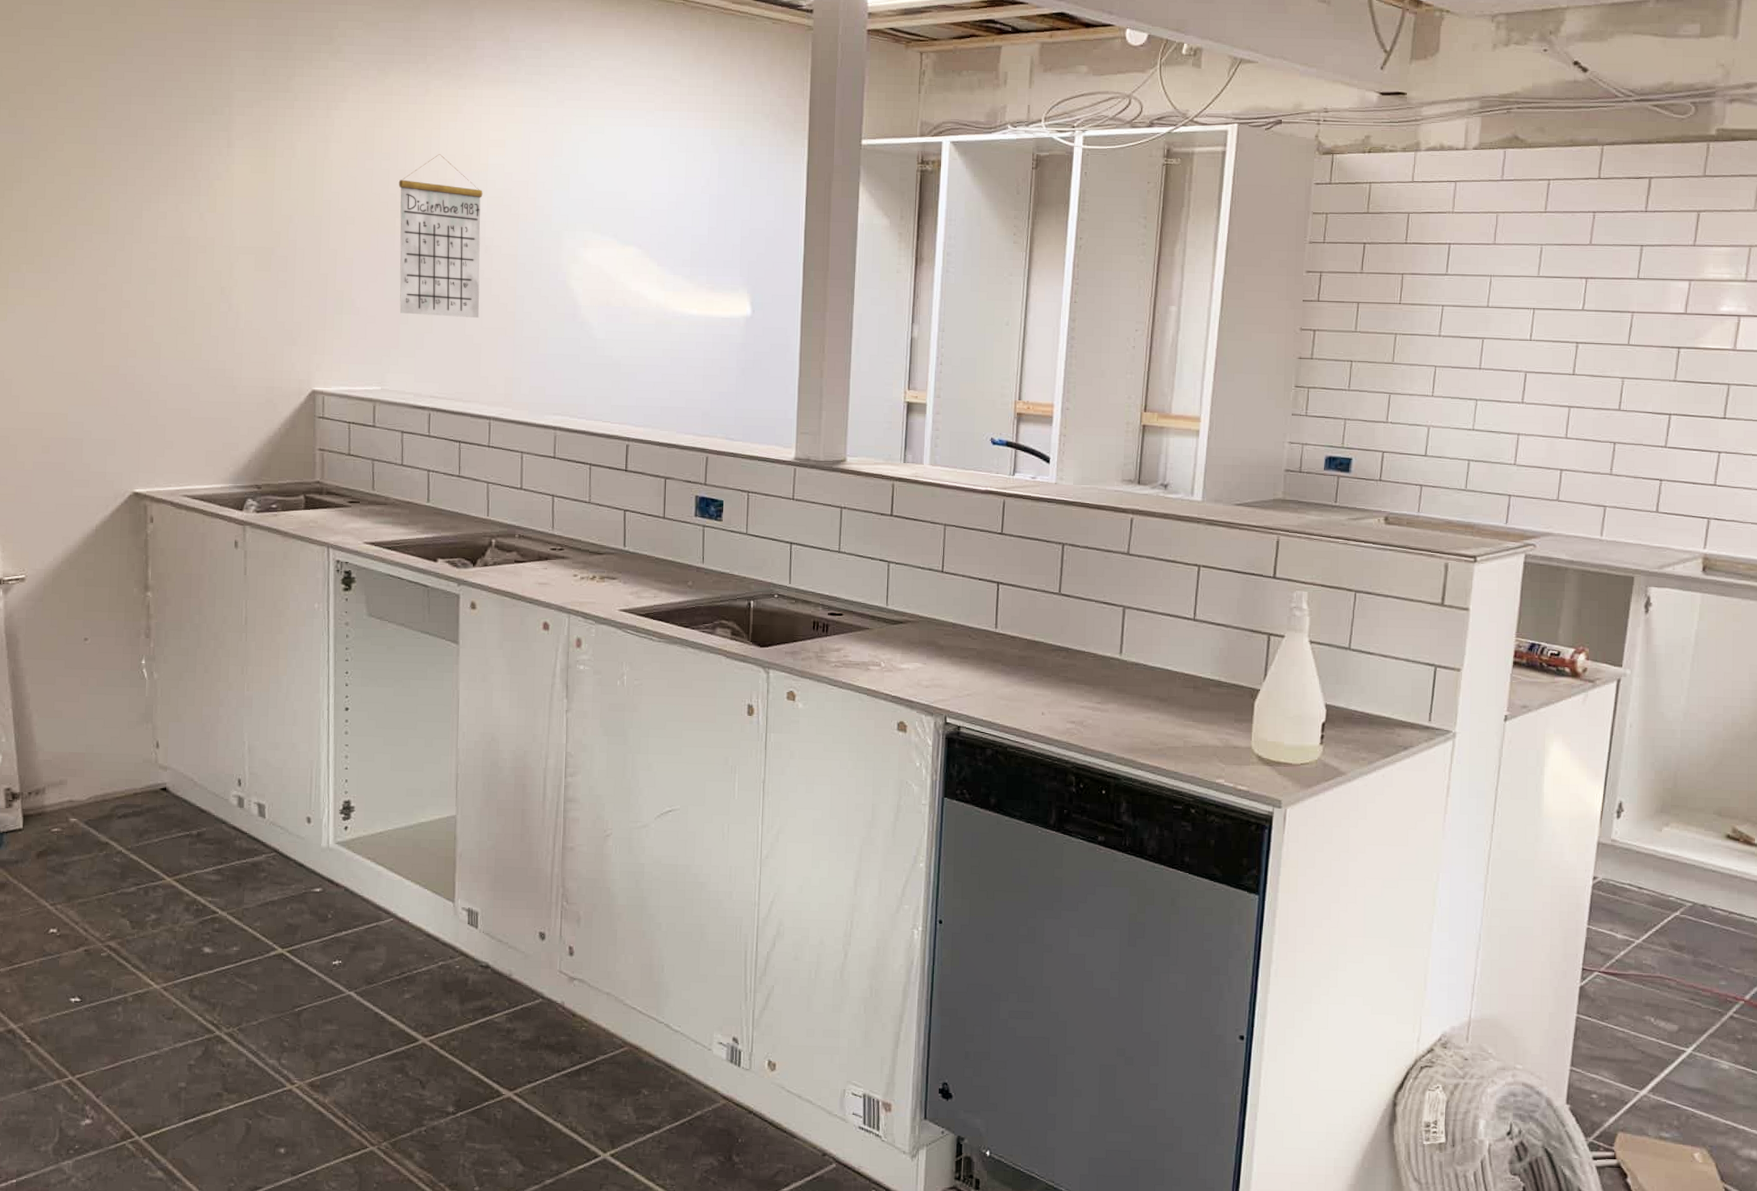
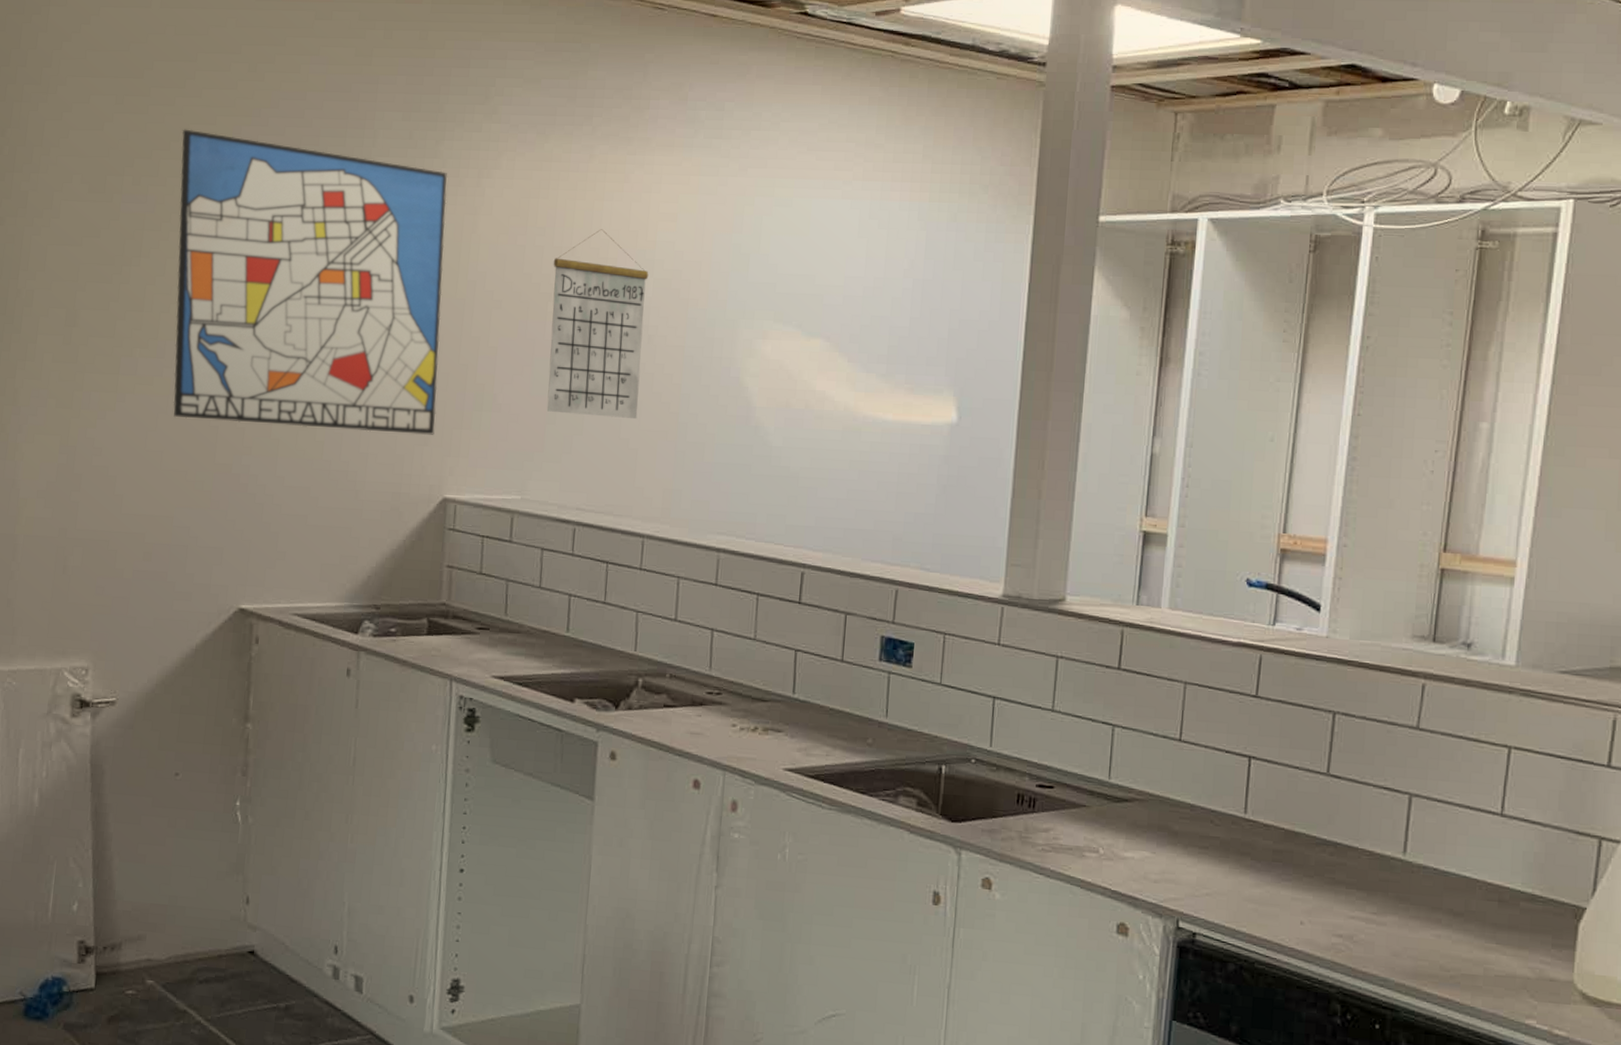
wall art: none [53,66,302,336] -> present [173,129,448,435]

